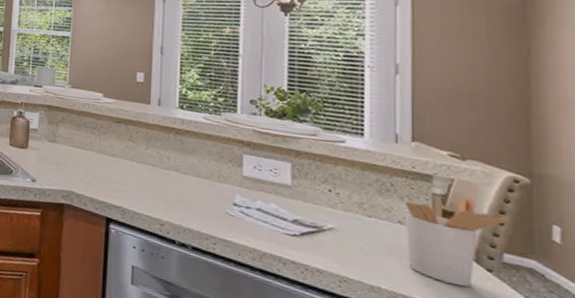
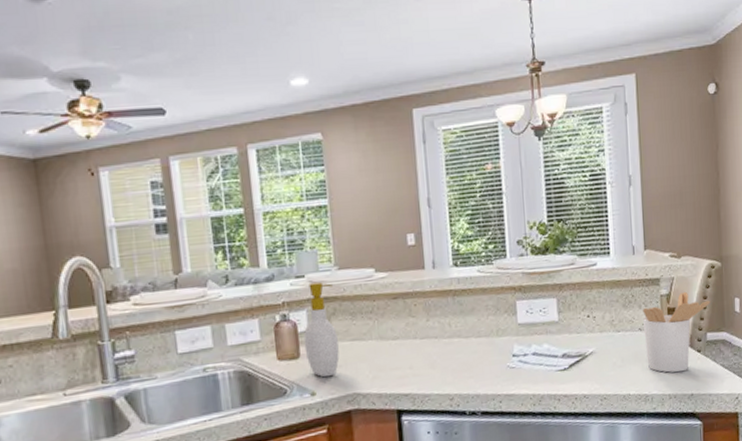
soap bottle: none [32,92,64,171] -> present [303,281,340,378]

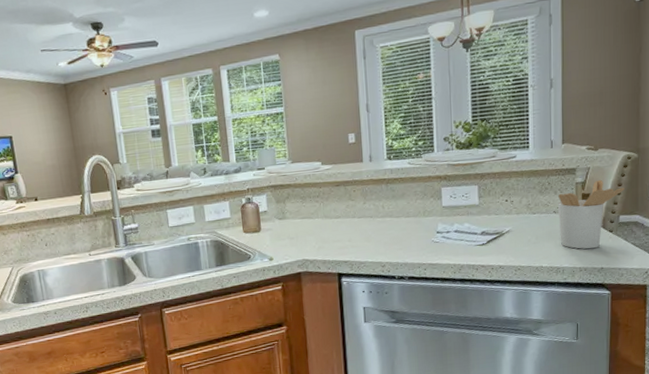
soap bottle: present [303,281,340,378] -> none [263,172,292,247]

